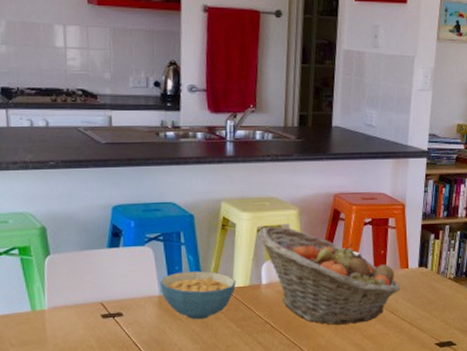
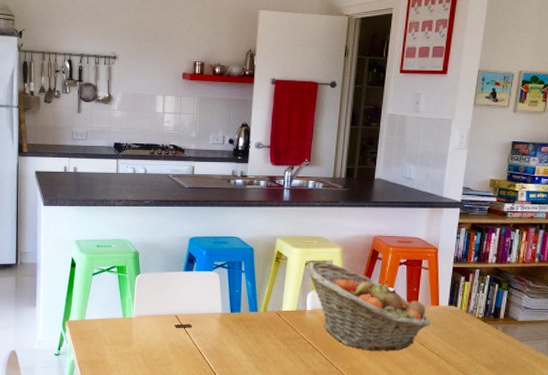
cereal bowl: present [160,271,237,320] -> none [223,295,286,336]

